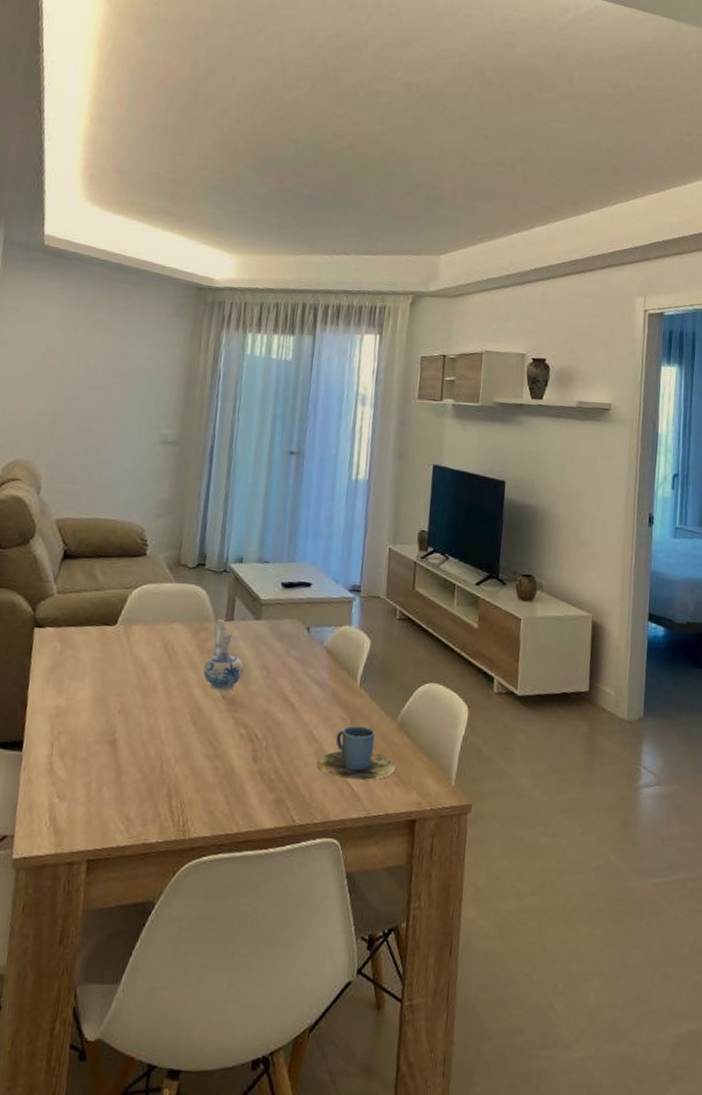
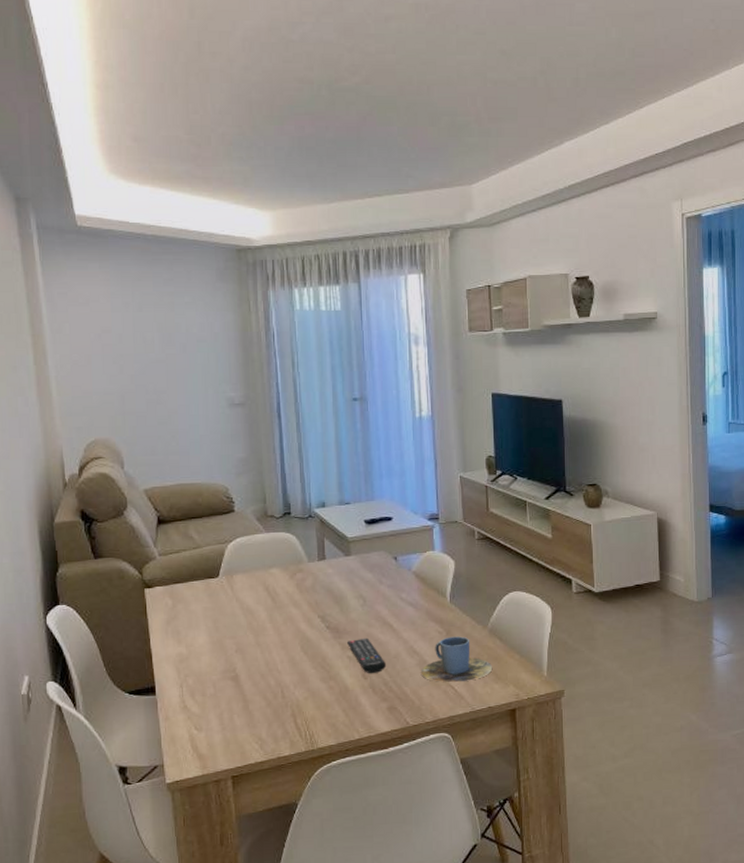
ceramic pitcher: present [203,618,244,691] -> none [306,559,342,622]
remote control: none [242,714,280,758] -> present [347,637,386,674]

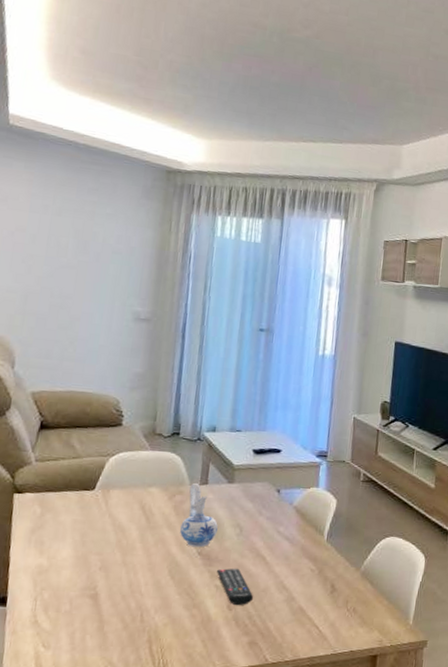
ceramic pitcher: none [306,559,342,622] -> present [180,482,218,548]
cup: present [420,636,493,683] -> none [287,575,360,623]

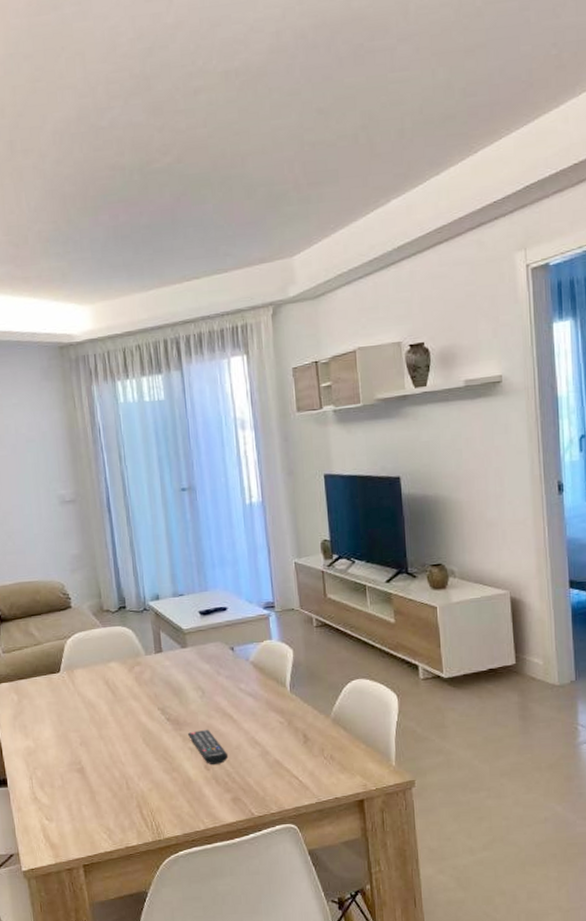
ceramic pitcher: present [180,482,218,548] -> none [145,652,181,714]

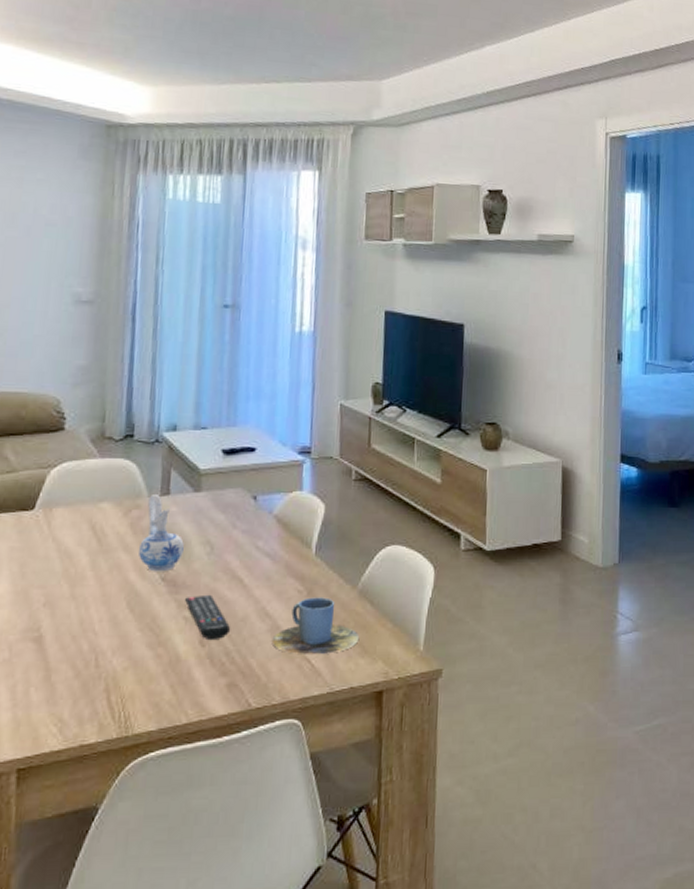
ceramic pitcher: none [145,652,181,714] -> present [139,493,184,572]
cup: none [263,726,338,774] -> present [271,597,360,655]

